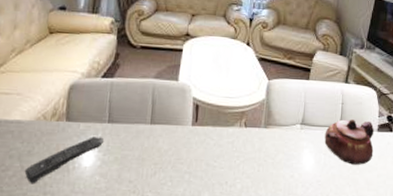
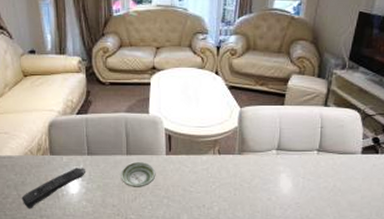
saucer: none [141,131,180,161] -> present [120,161,156,187]
teapot: present [324,118,375,165] -> none [302,142,358,187]

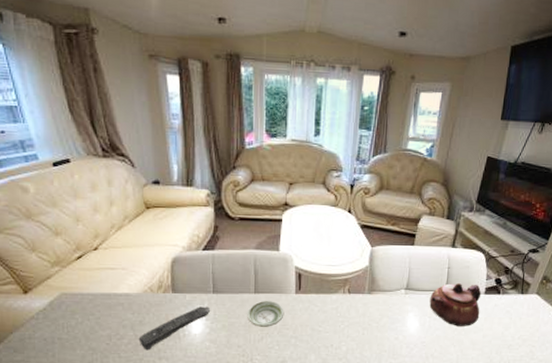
teapot: none [302,142,358,187] -> present [429,282,482,326]

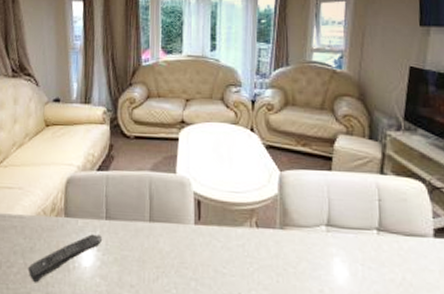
saucer: present [247,300,284,327] -> none [141,230,183,264]
teapot: present [429,282,482,326] -> none [359,219,432,281]

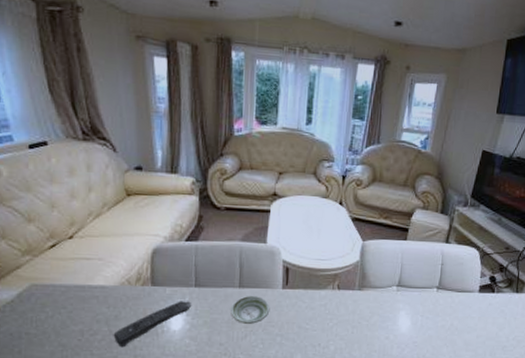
saucer: none [141,230,183,264] -> present [230,295,270,324]

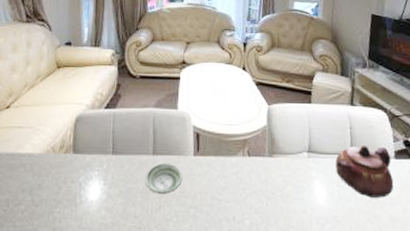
remote control: present [113,301,191,348] -> none [35,169,108,219]
teapot: none [422,280,476,326] -> present [335,144,394,198]

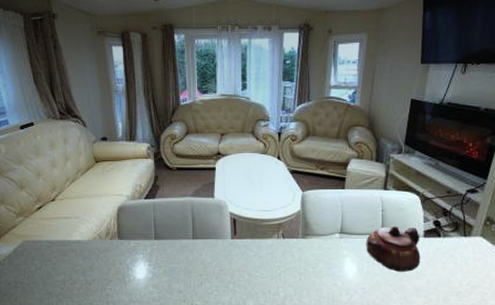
saucer: present [145,162,183,194] -> none [187,245,222,272]

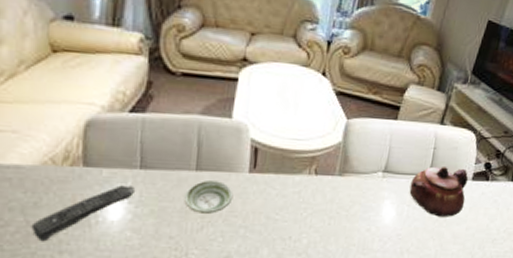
remote control: none [89,252,152,295] -> present [31,185,135,242]
saucer: none [187,245,222,272] -> present [184,179,234,214]

